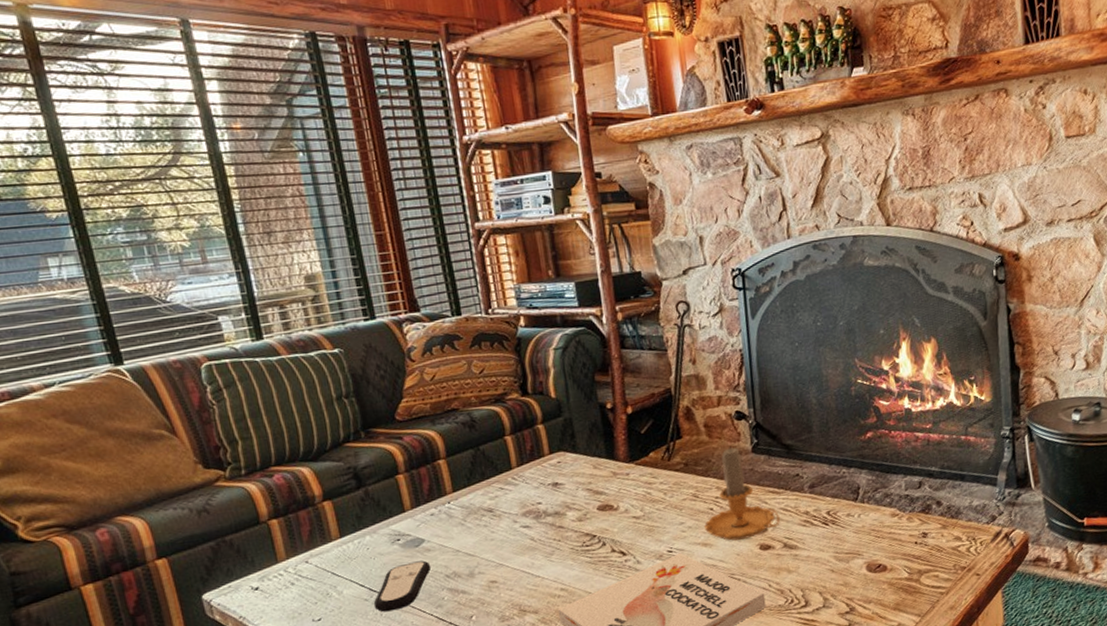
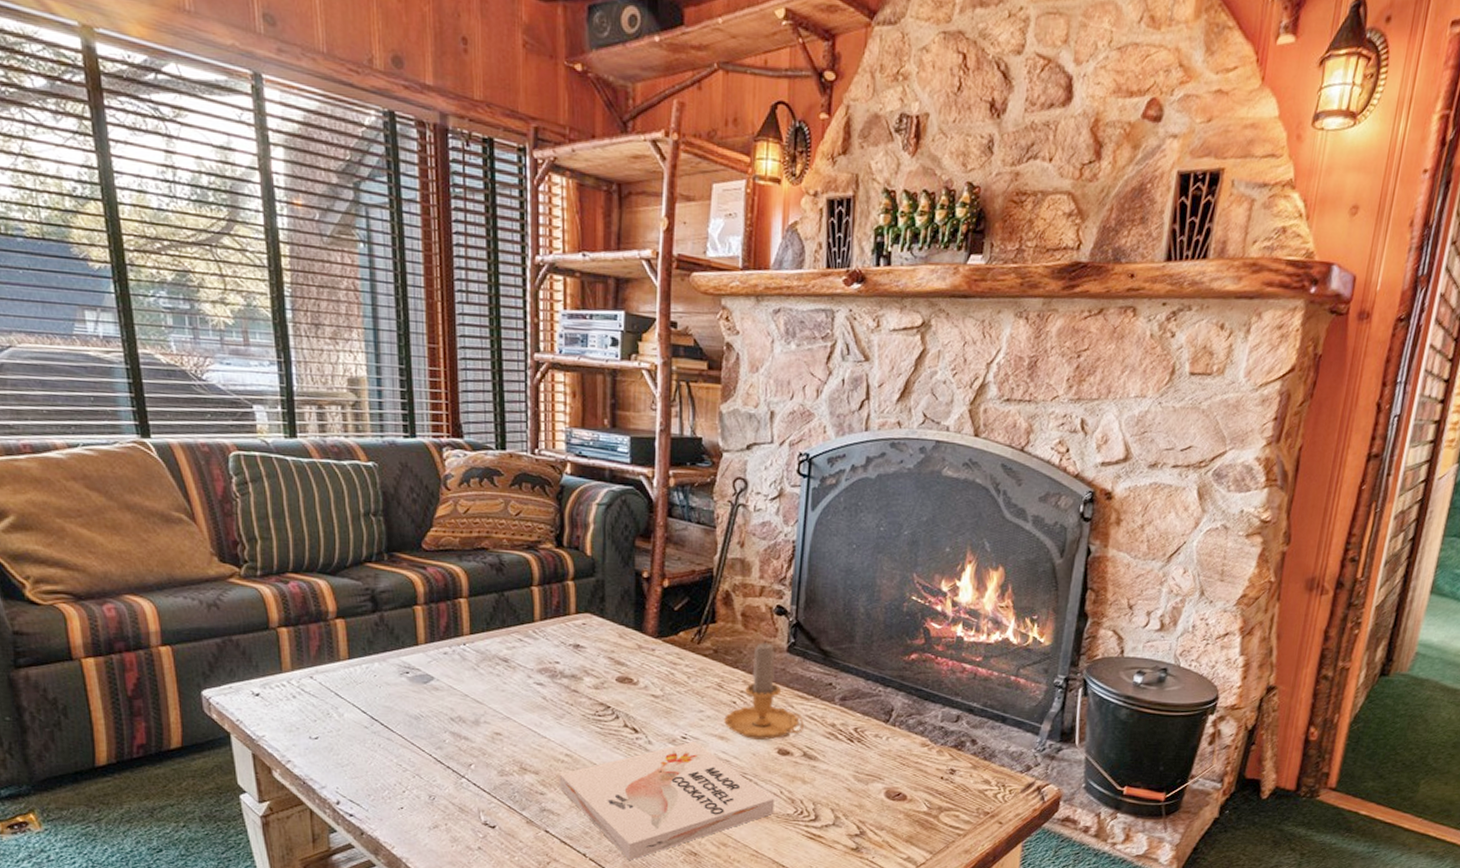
remote control: present [373,560,432,613] -> none [373,698,437,744]

